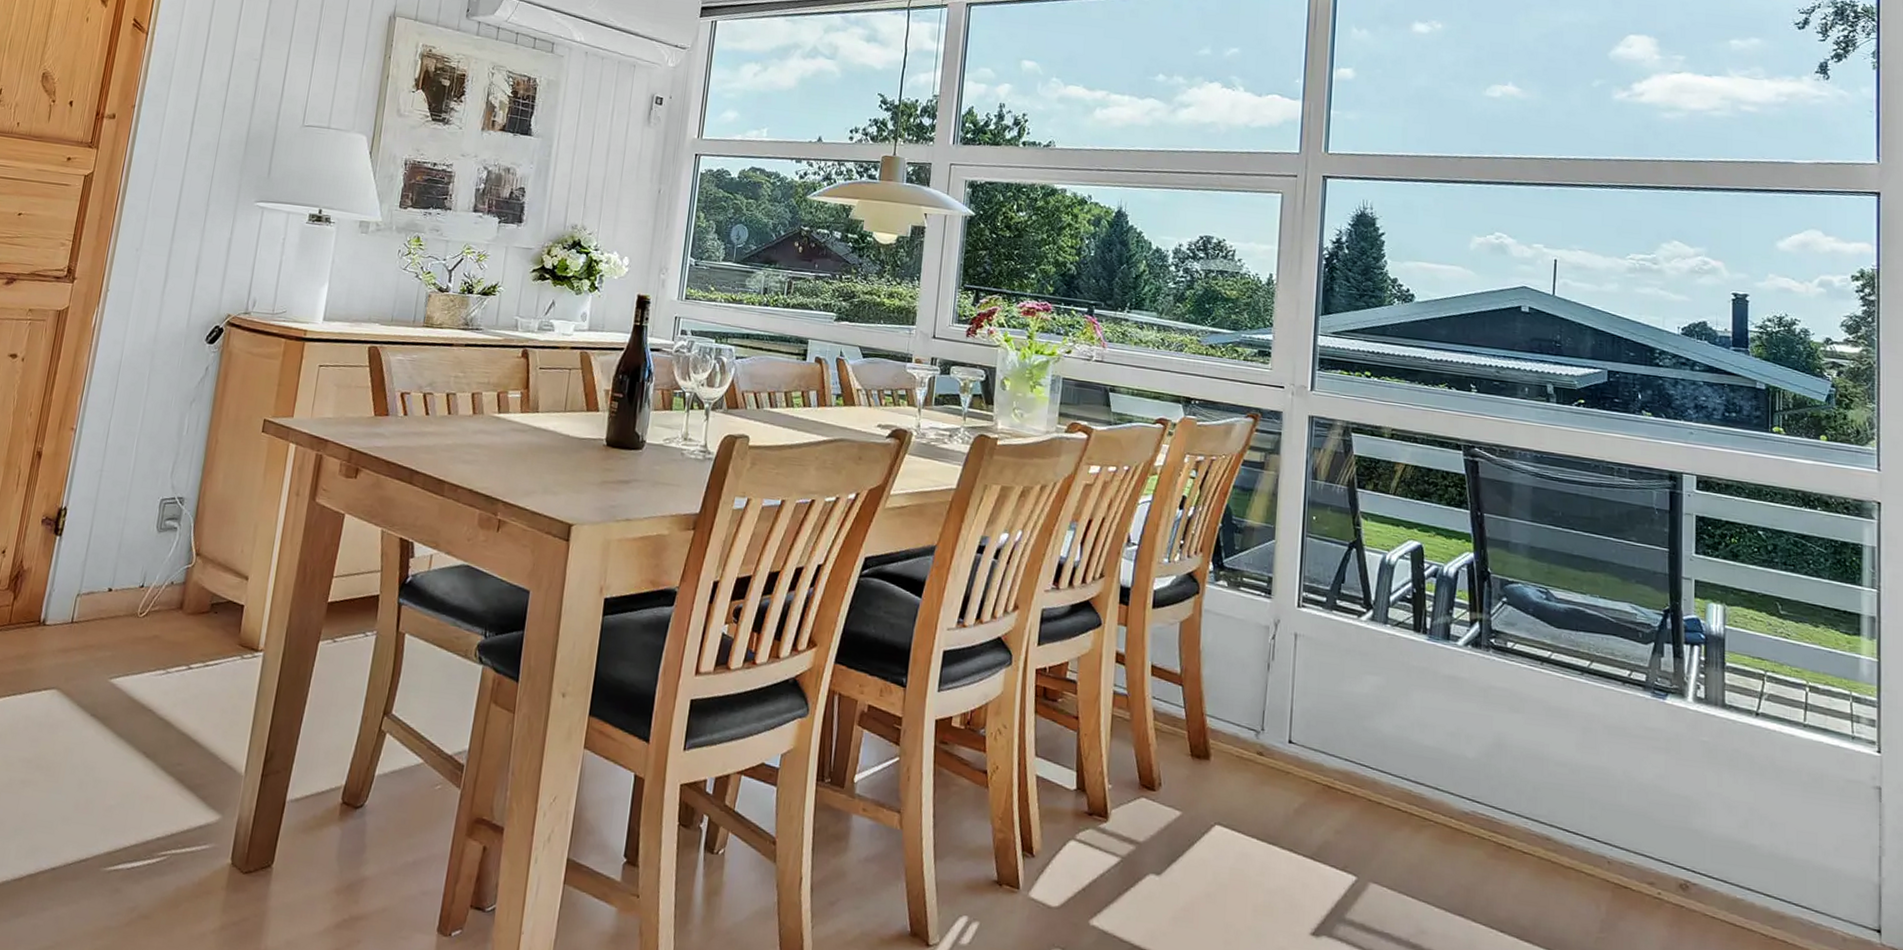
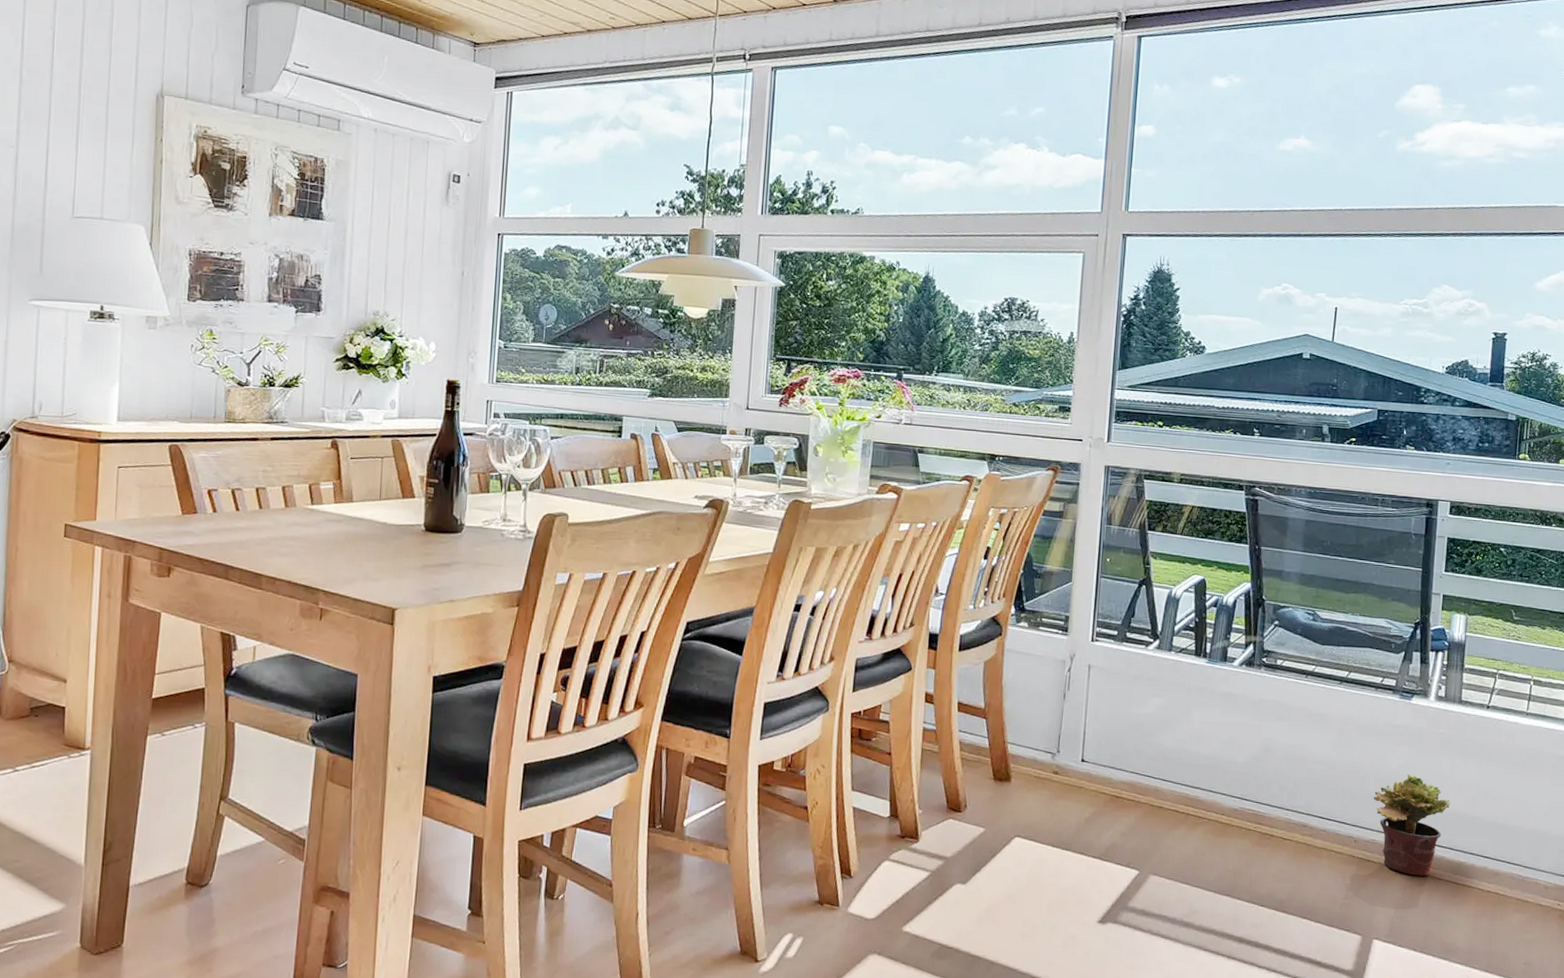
potted plant: none [1628,787,1721,913] -> present [1374,775,1451,876]

